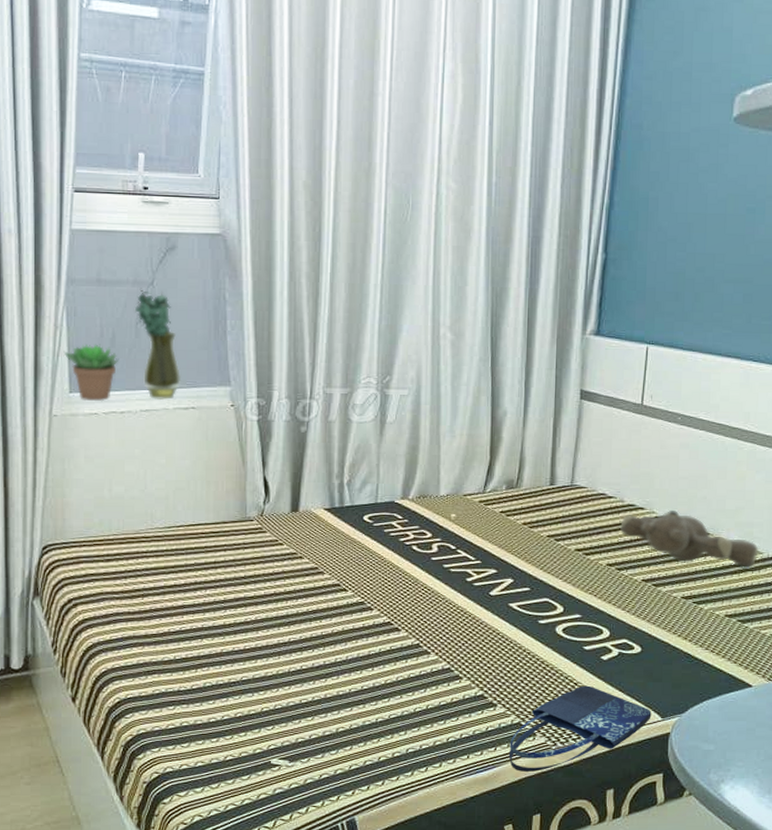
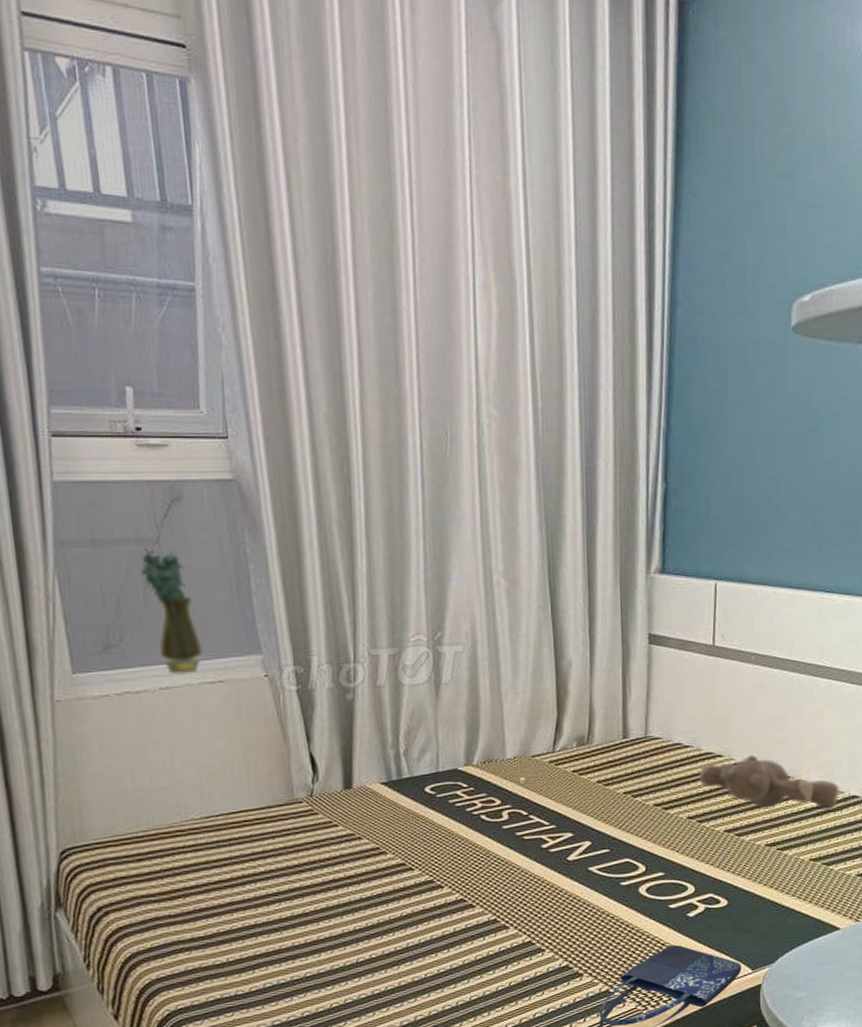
succulent plant: present [63,344,119,402] -> none [59,615,128,682]

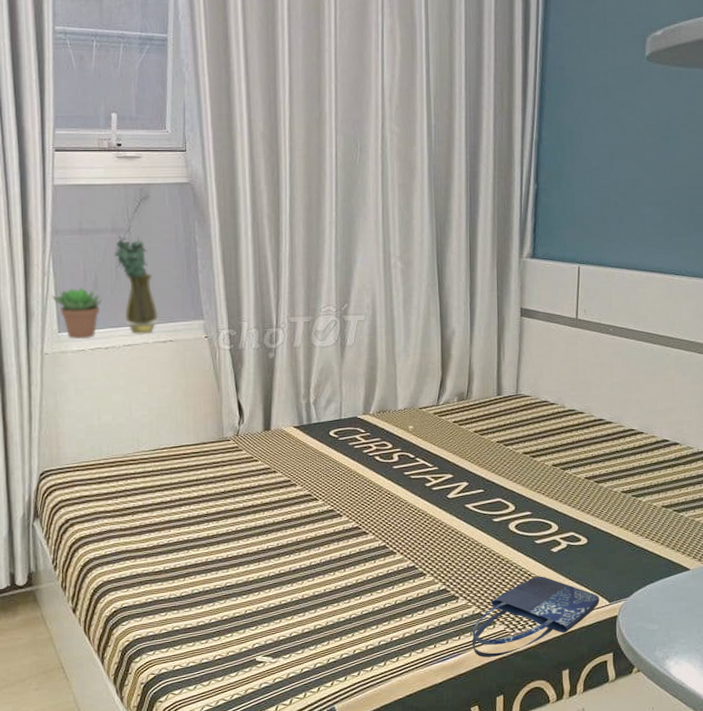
succulent plant: none [59,615,128,682] -> present [51,287,102,340]
stuffed bear: present [699,755,840,809] -> none [563,413,689,462]

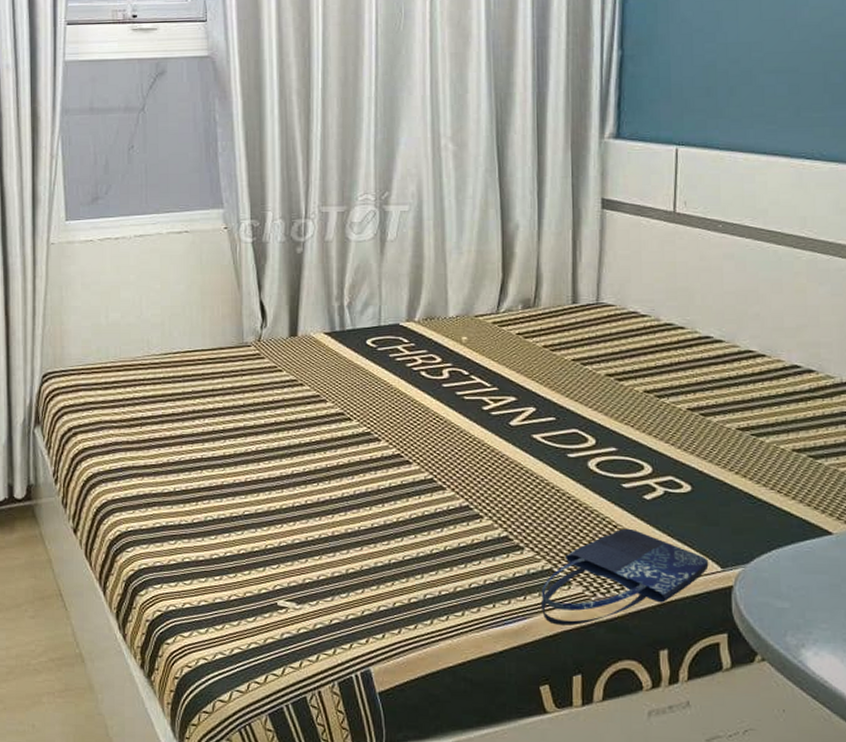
succulent plant: present [51,287,102,340] -> none [59,171,113,229]
vase: present [114,235,159,335] -> none [126,114,174,224]

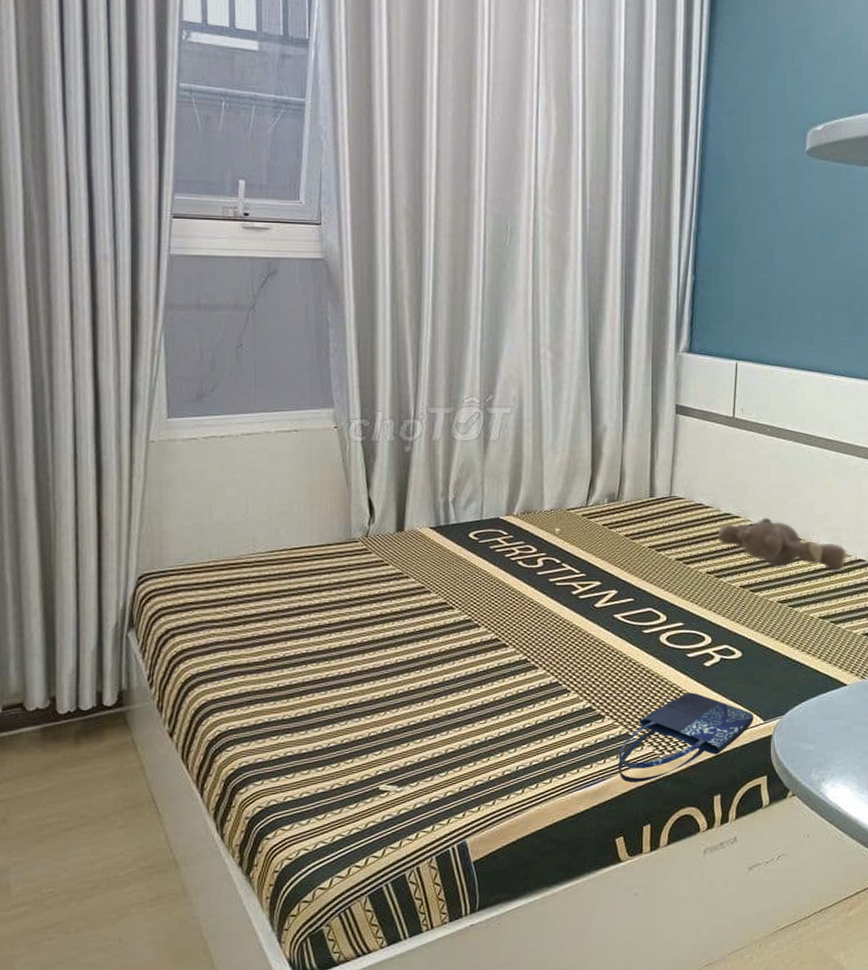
stuffed bear: none [657,330,829,394] -> present [718,518,847,570]

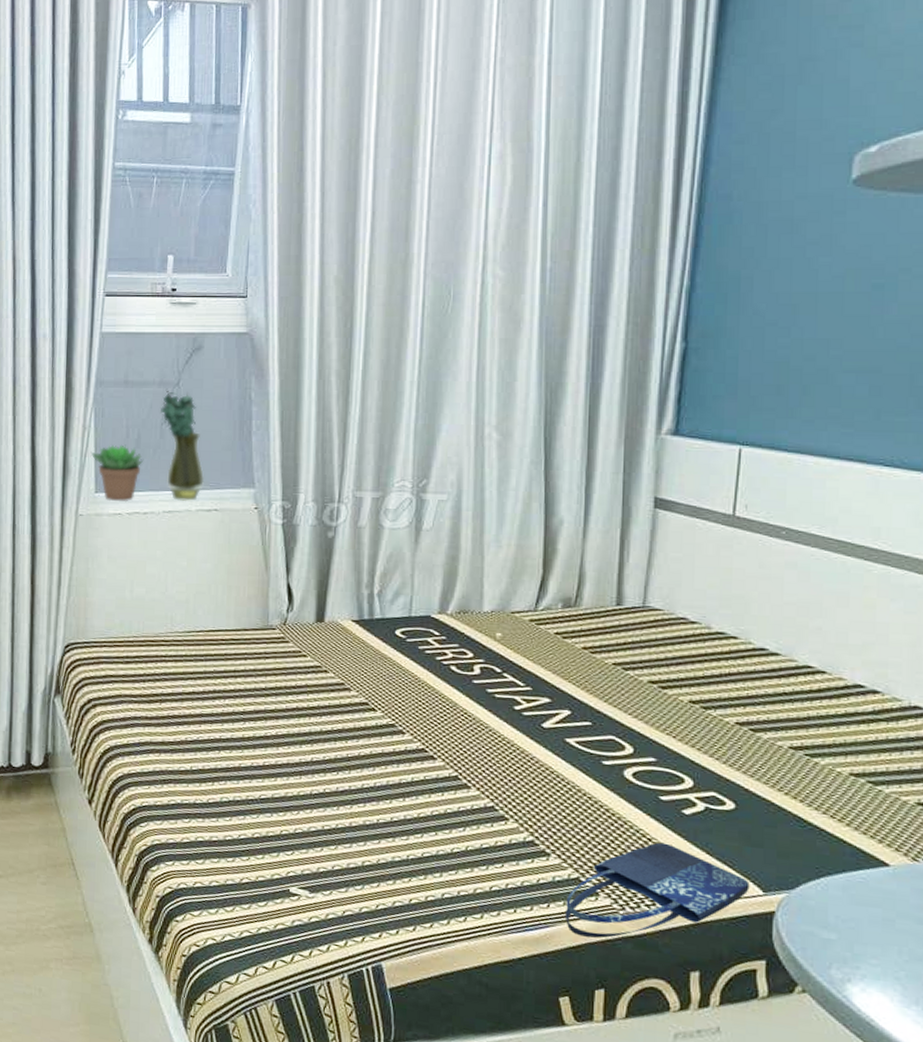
succulent plant: none [161,368,220,427] -> present [90,444,144,503]
vase: none [235,312,284,423] -> present [159,388,205,501]
stuffed bear: present [718,518,847,570] -> none [706,642,896,717]

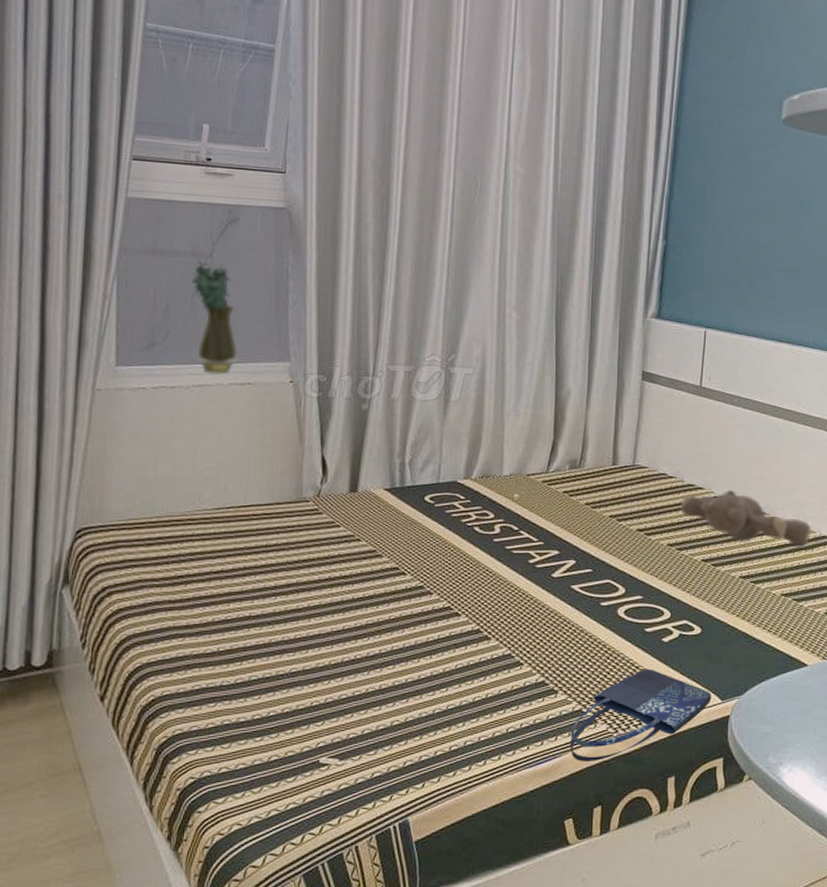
succulent plant: present [90,444,144,503] -> none [111,315,173,376]
stuffed bear: none [706,642,896,717] -> present [680,490,812,547]

